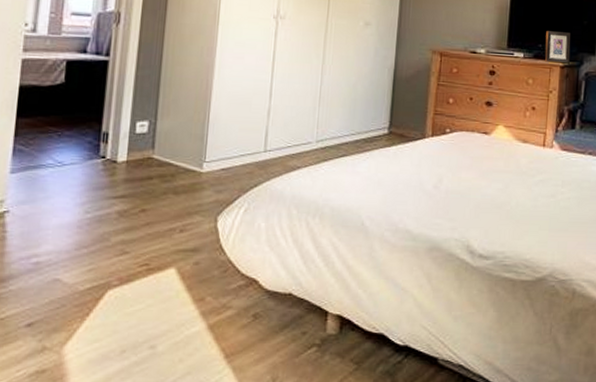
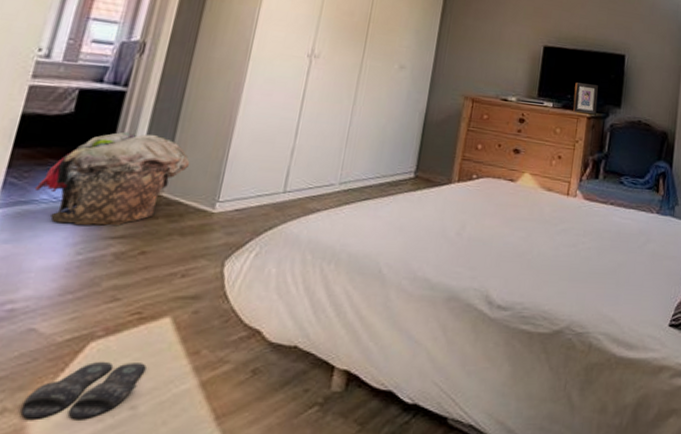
laundry basket: none [40,99,175,187] -> present [34,131,191,226]
slippers: none [58,307,159,358] -> present [20,361,146,420]

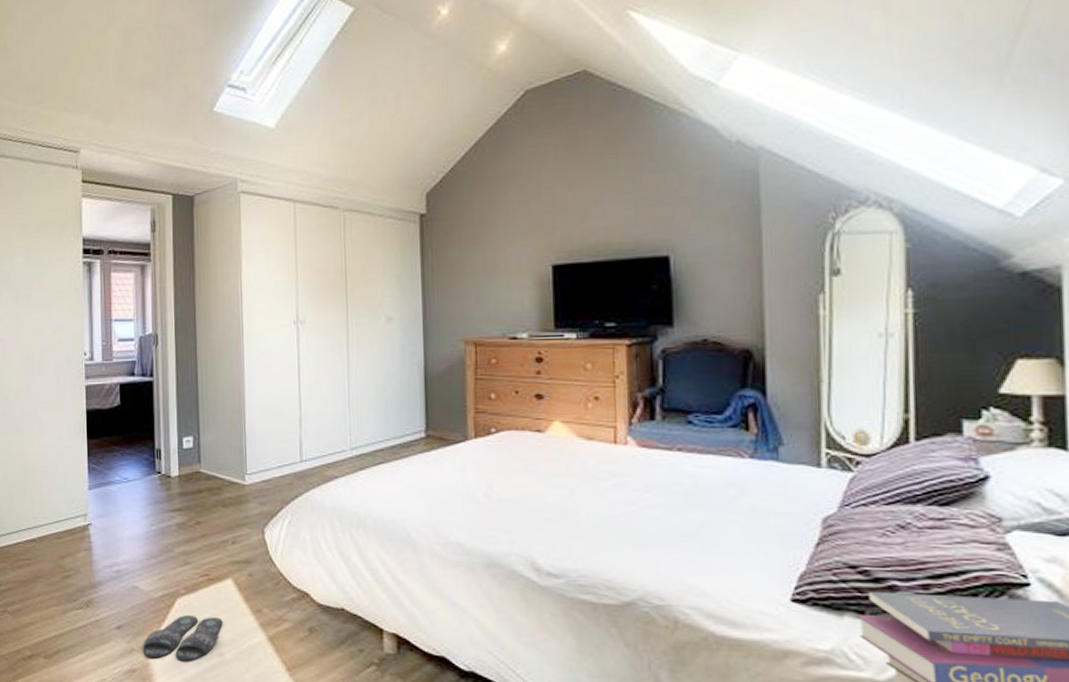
laundry basket: present [34,131,191,226] -> none [109,417,216,501]
picture frame: present [573,82,599,115] -> none [603,302,639,341]

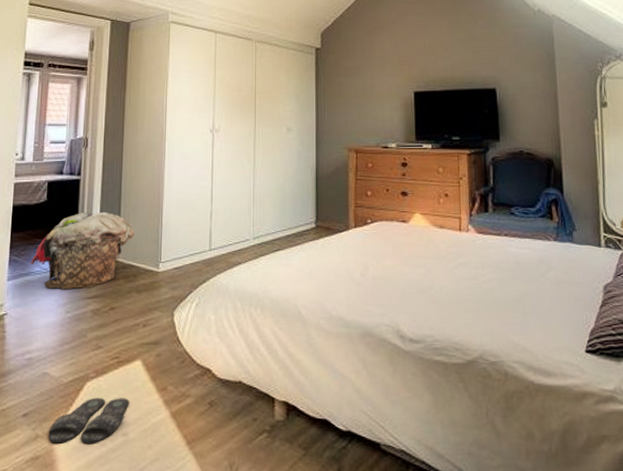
laundry basket: none [109,417,216,501] -> present [30,211,135,290]

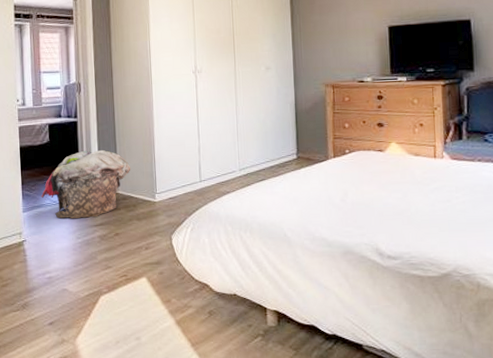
slippers: present [48,397,129,445] -> none [72,308,139,347]

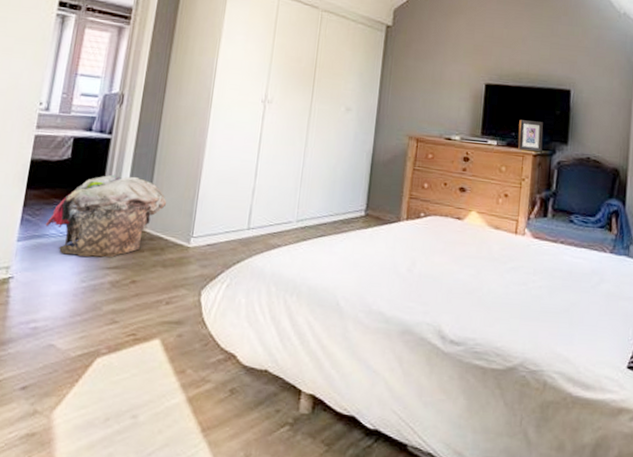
picture frame: none [425,53,450,83] -> present [518,120,544,152]

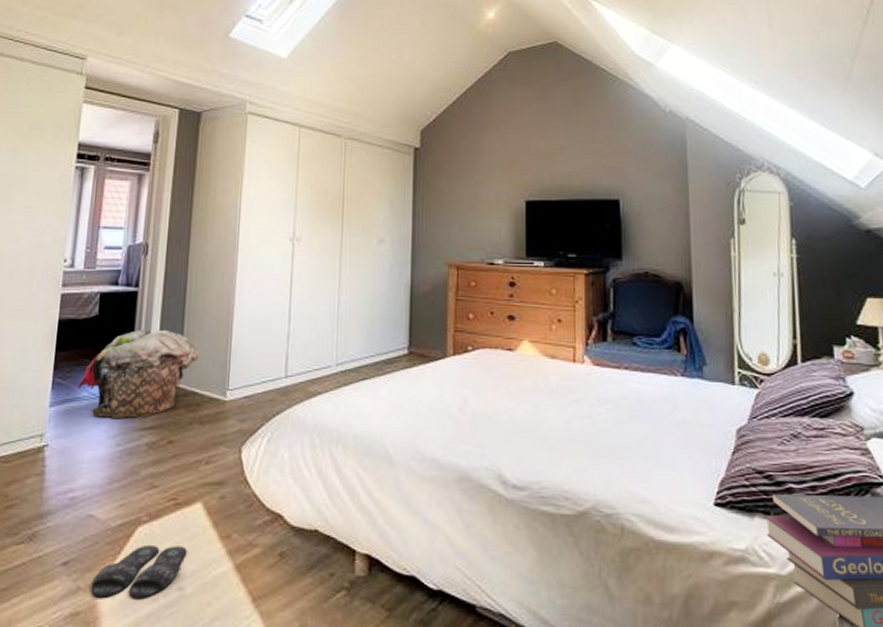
slippers: none [48,375,143,425] -> present [91,544,187,600]
picture frame: present [518,120,544,152] -> none [566,237,594,270]

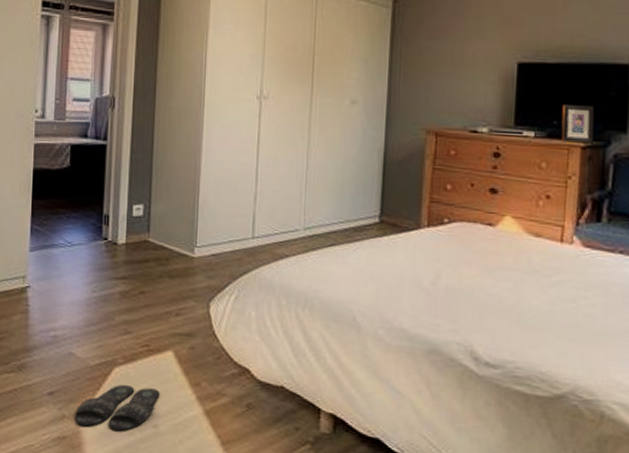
laundry basket: present [77,329,200,419] -> none [53,182,168,268]
picture frame: none [566,237,594,270] -> present [561,105,595,144]

